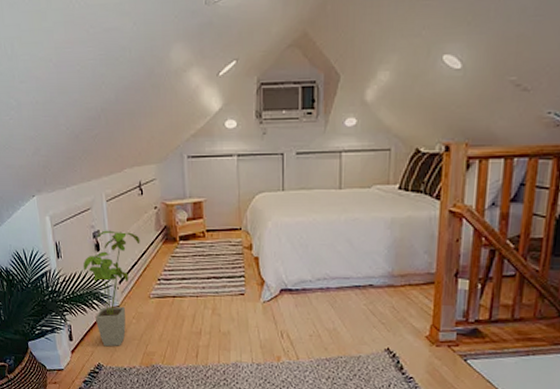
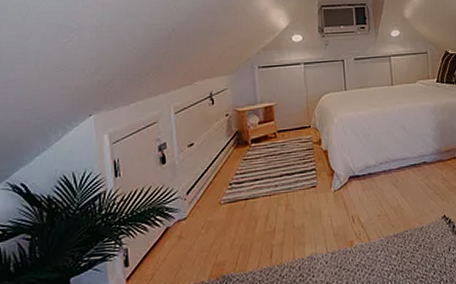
house plant: present [83,230,140,347] -> none [145,141,211,266]

